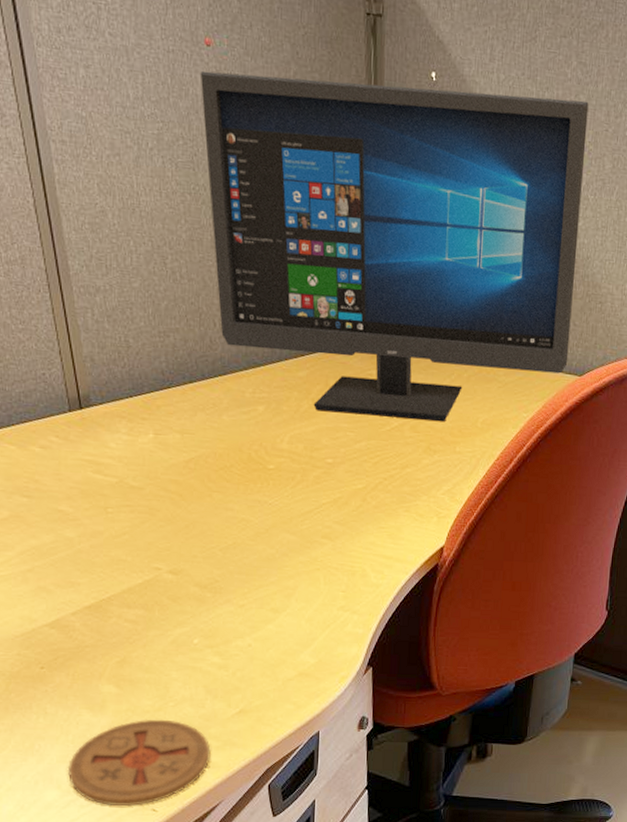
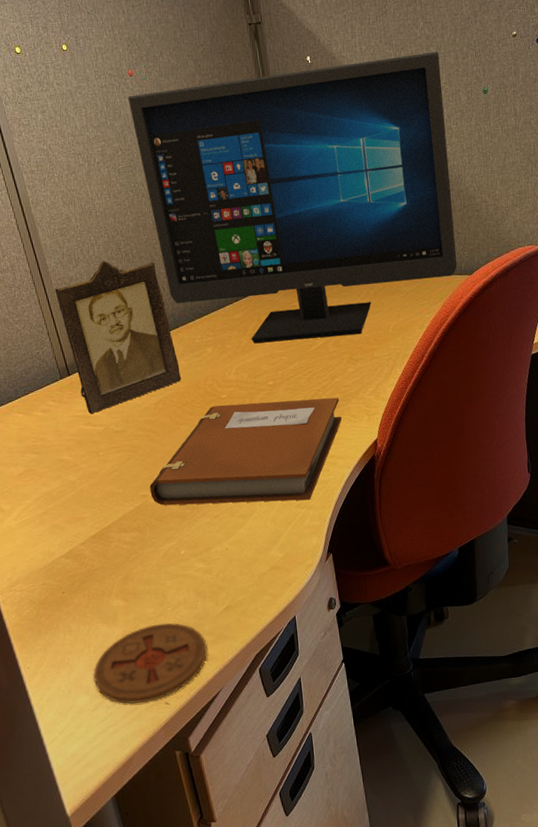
photo frame: none [75,274,222,460] -> present [54,260,182,413]
notebook: none [165,475,407,603] -> present [150,397,342,506]

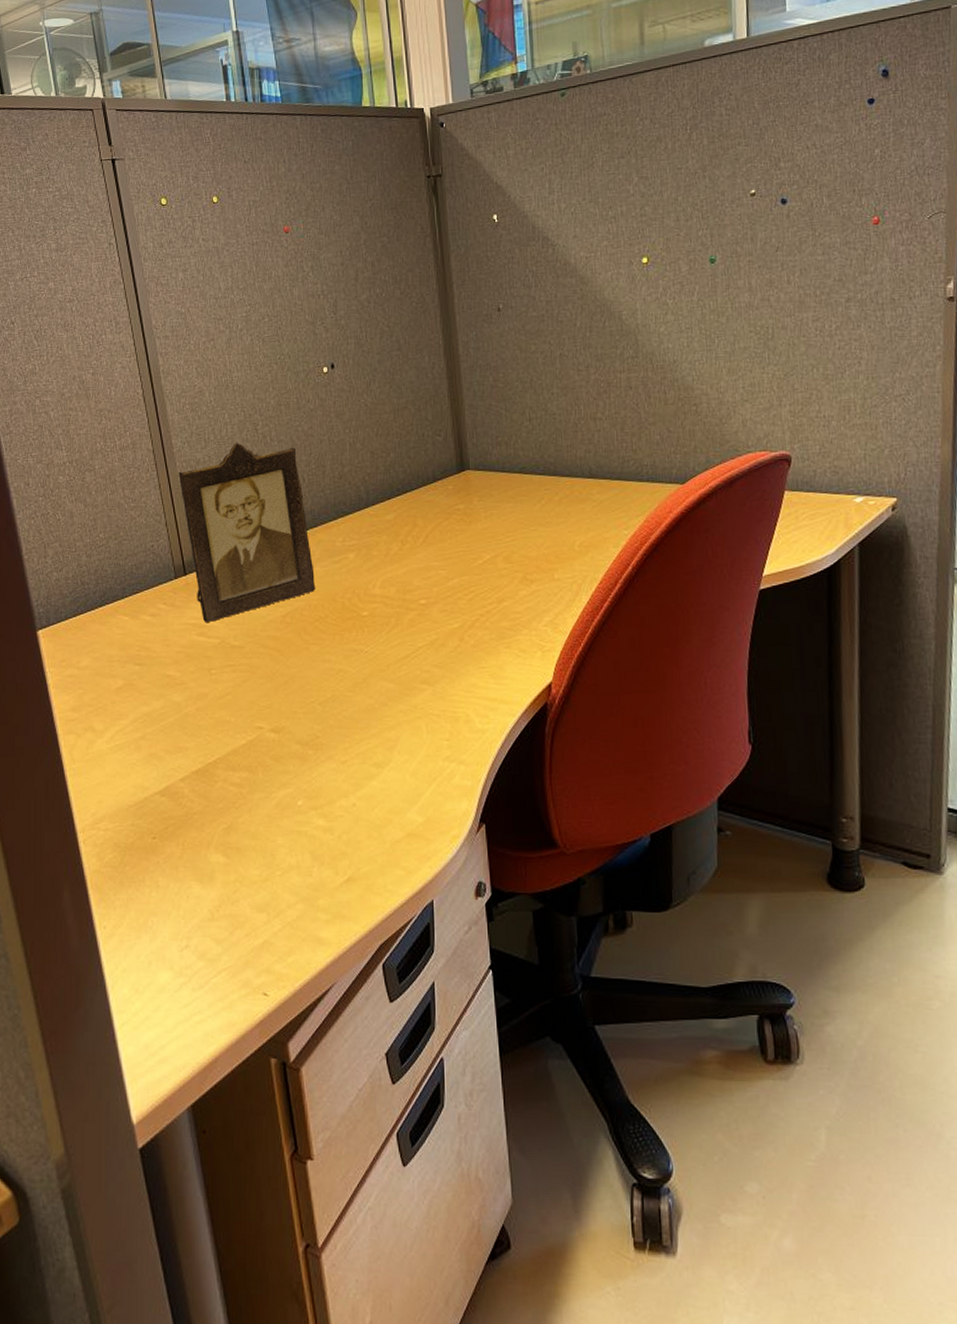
coaster: present [92,622,208,704] -> none [179,890,320,990]
computer monitor: present [127,51,458,344] -> none [280,211,667,552]
notebook: present [150,397,342,506] -> none [267,624,508,753]

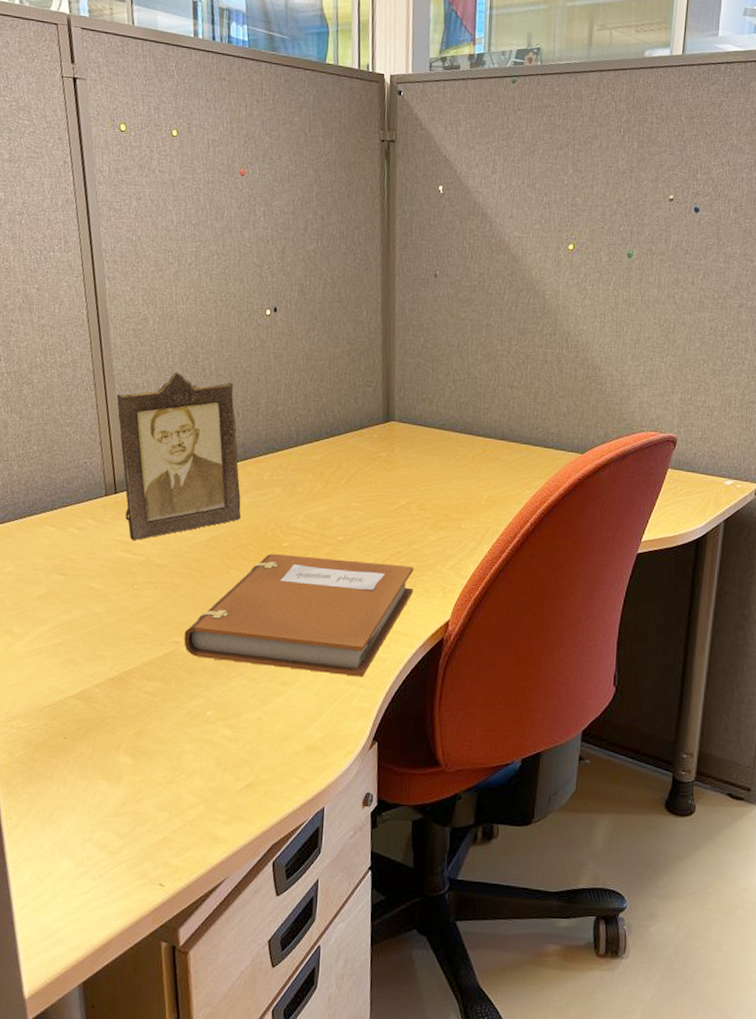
notebook: none [267,624,508,753] -> present [184,553,413,677]

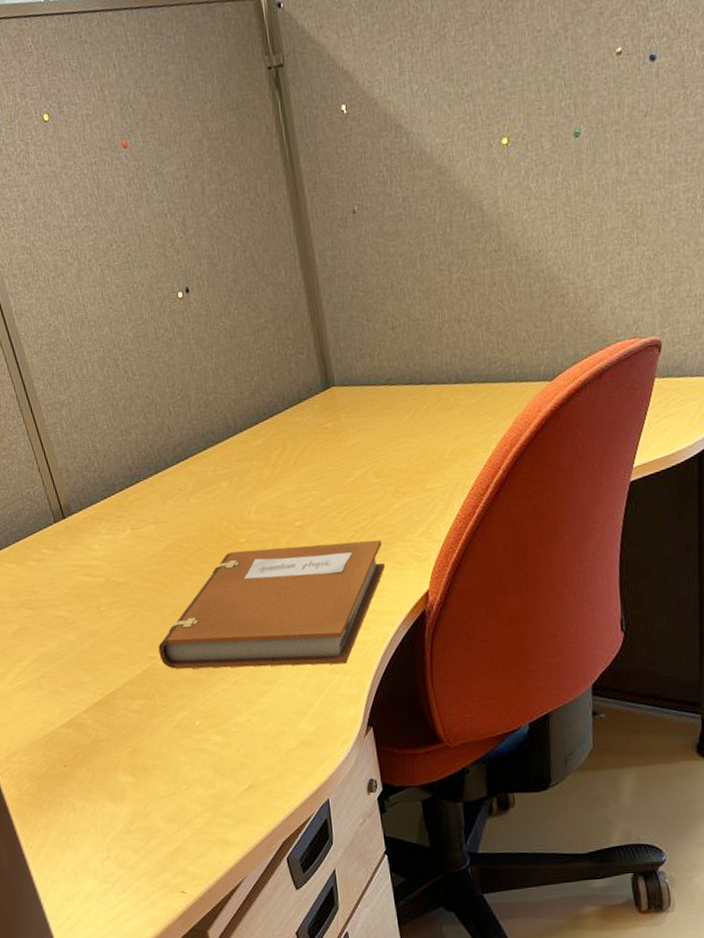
photo frame: present [116,371,241,540] -> none [44,379,193,562]

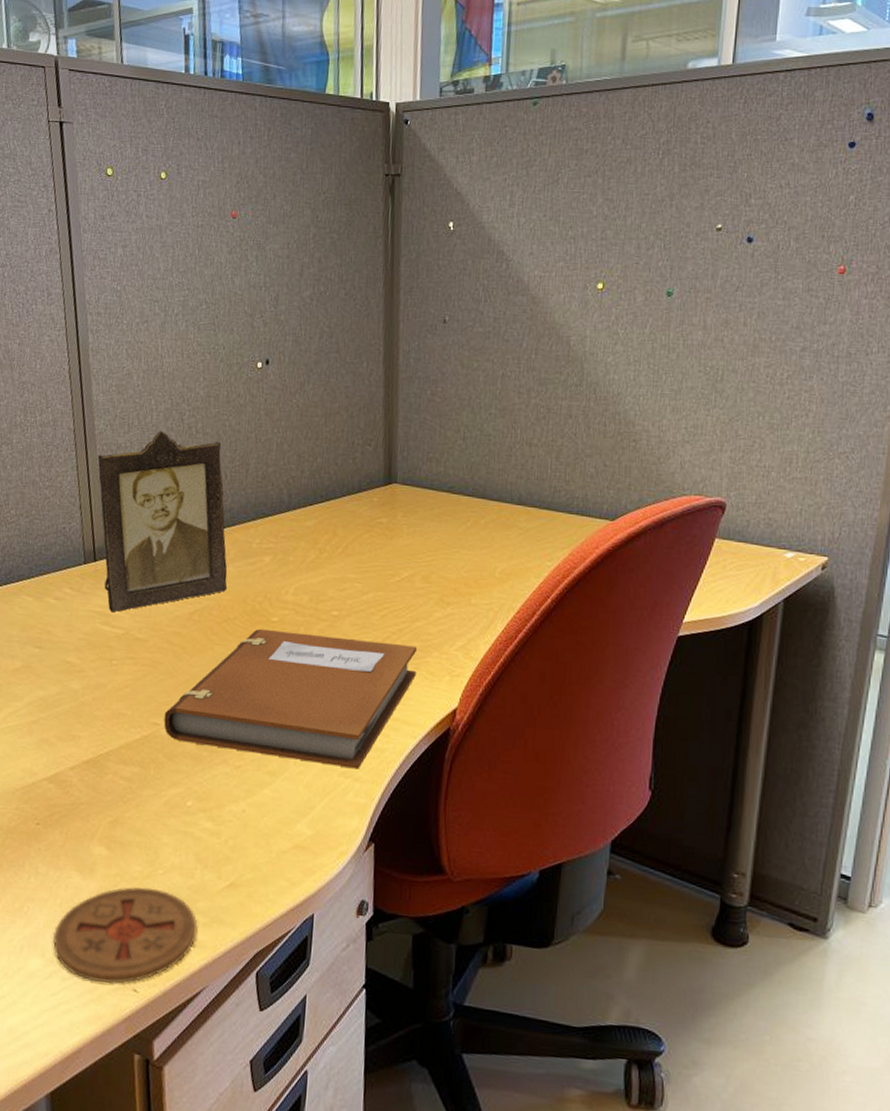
photo frame: none [44,379,193,562] -> present [97,430,228,612]
coaster: none [100,802,228,891] -> present [52,886,198,984]

